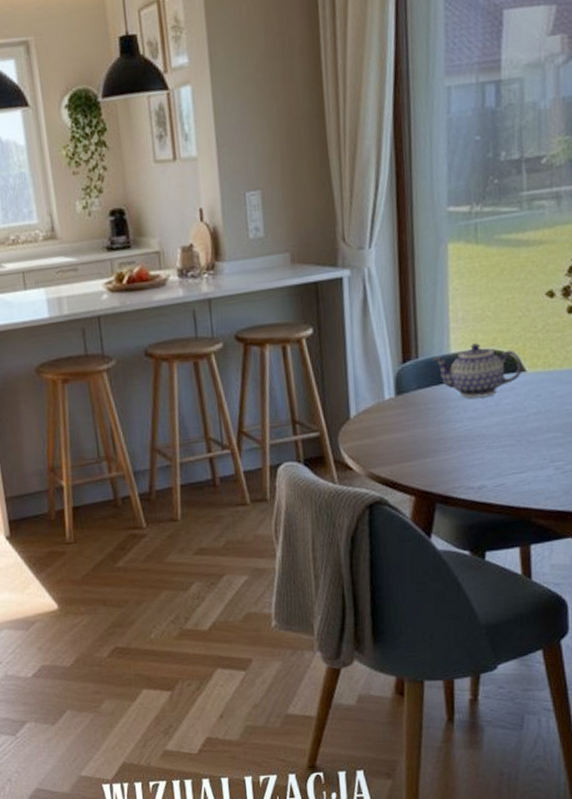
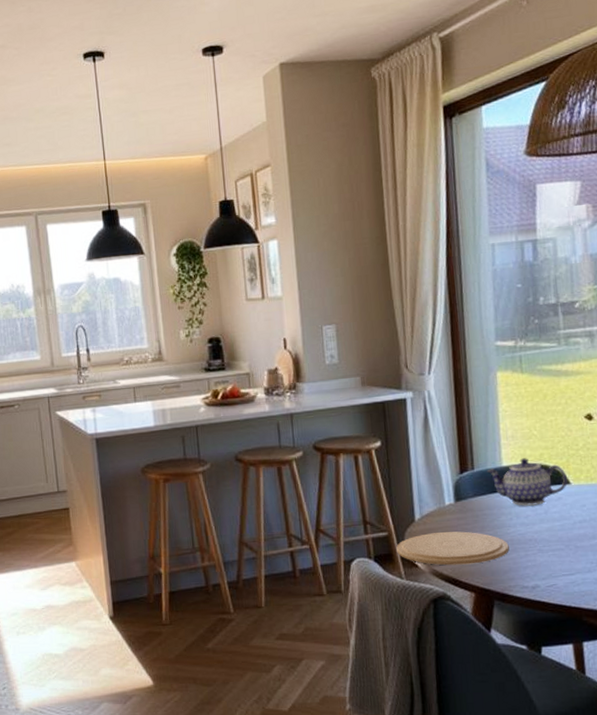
plate: none [329,428,455,467] -> present [396,531,509,566]

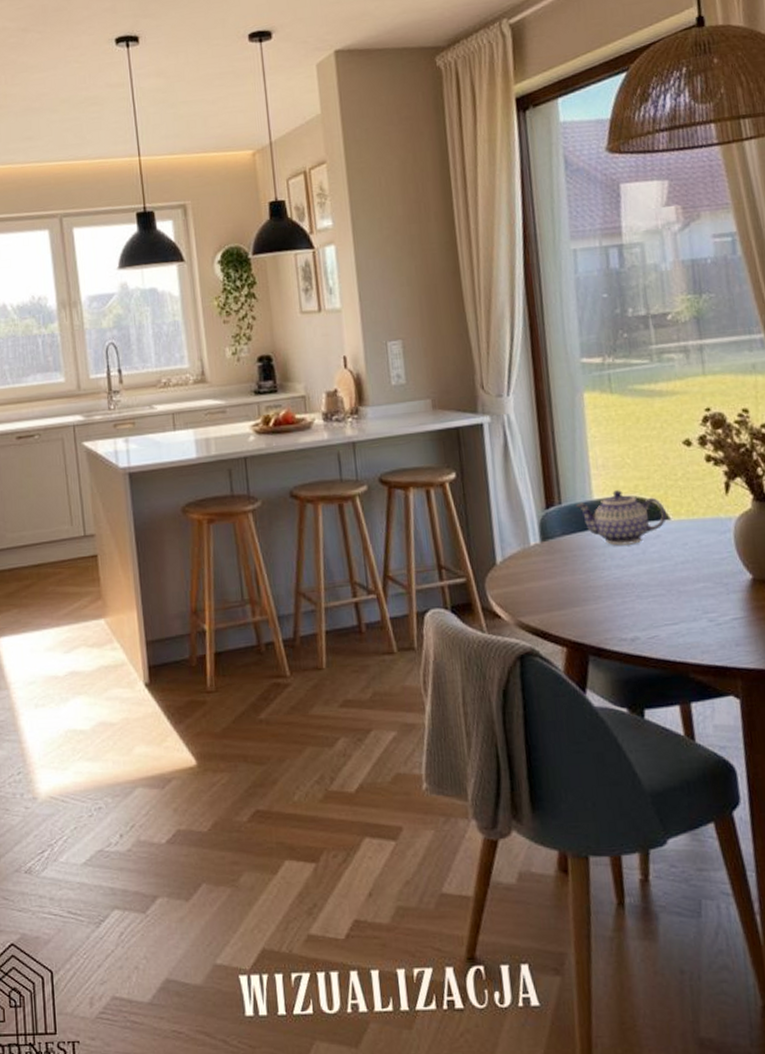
plate: present [396,531,509,566] -> none [476,575,604,616]

